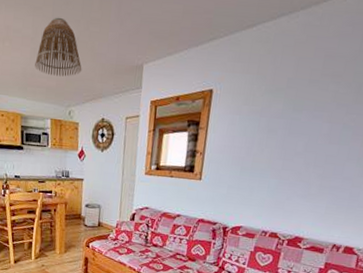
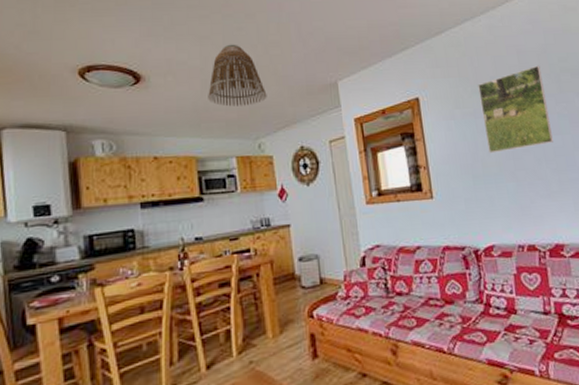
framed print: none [263,72,344,151] -> present [478,65,553,154]

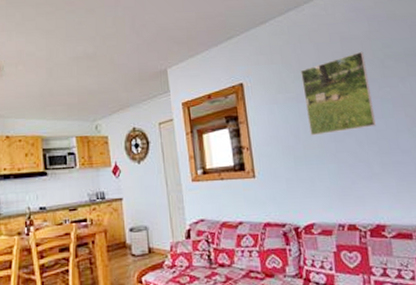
lamp shade: present [208,44,267,107] -> none [52,36,104,92]

